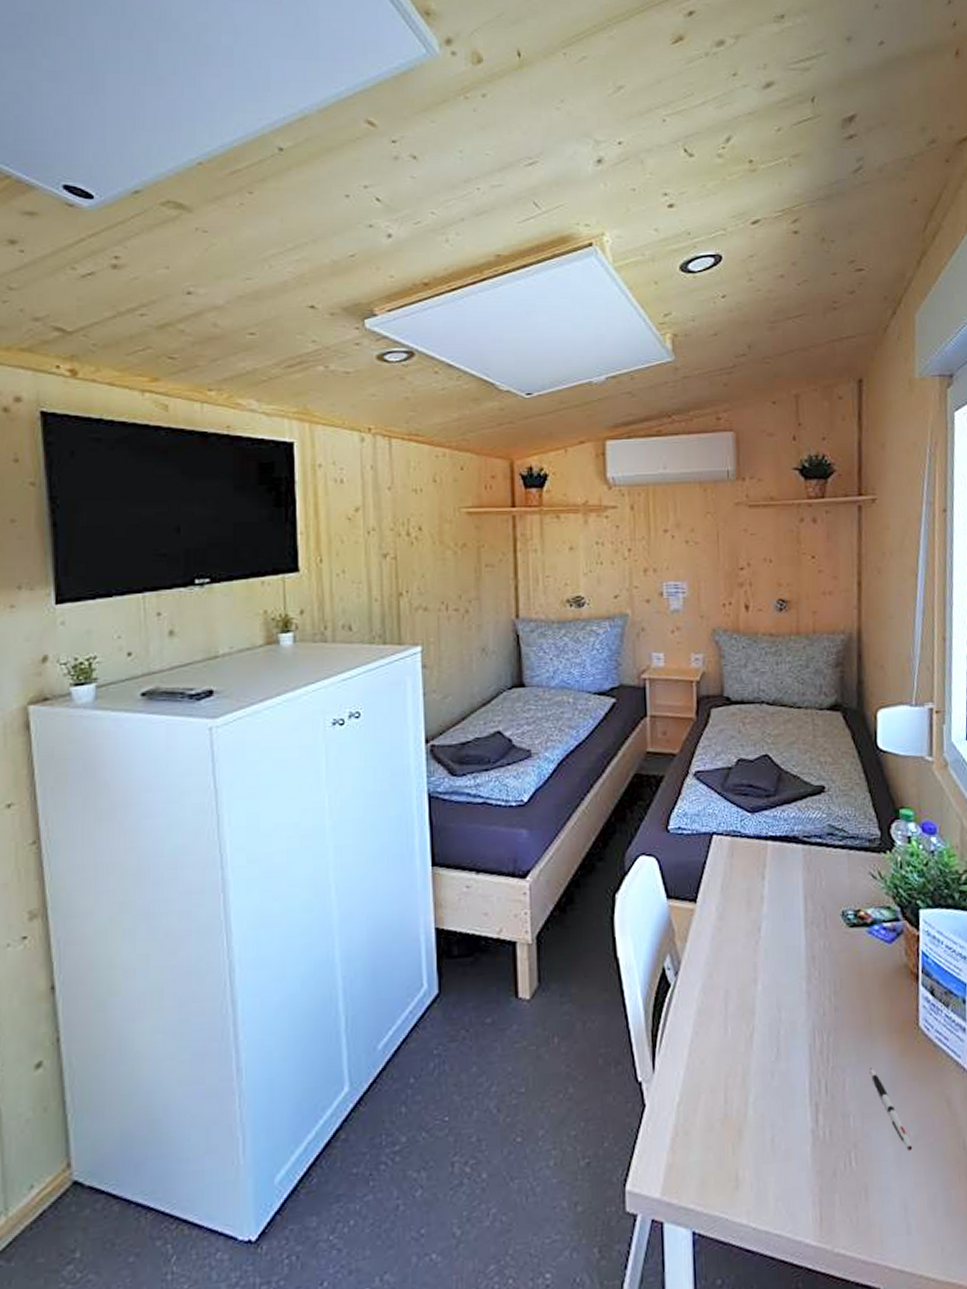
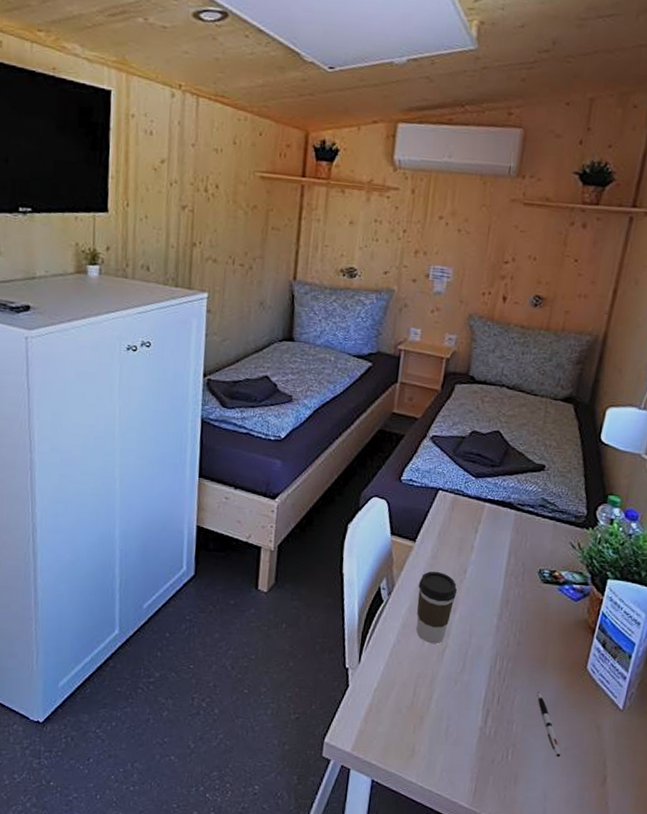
coffee cup: none [708,934,755,1030] -> present [416,571,458,644]

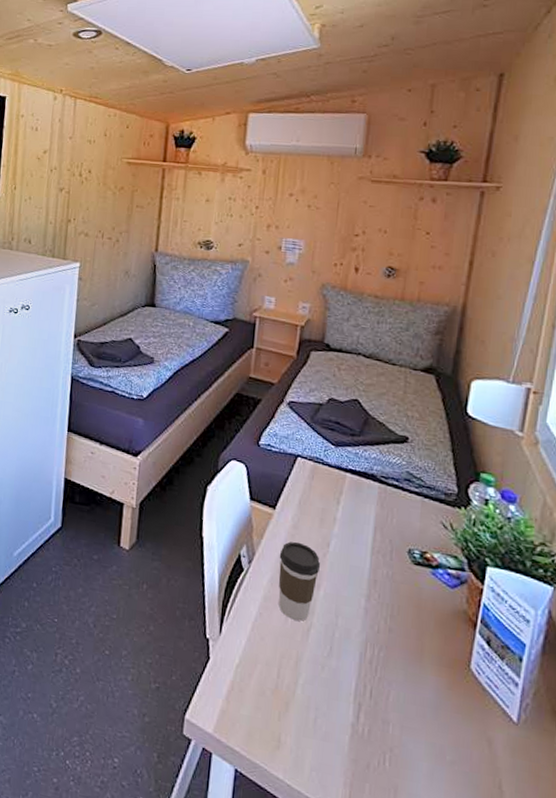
pen: present [537,692,561,758] -> none [414,689,447,772]

